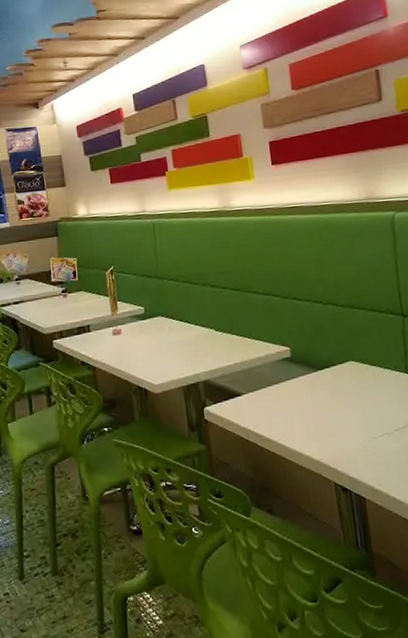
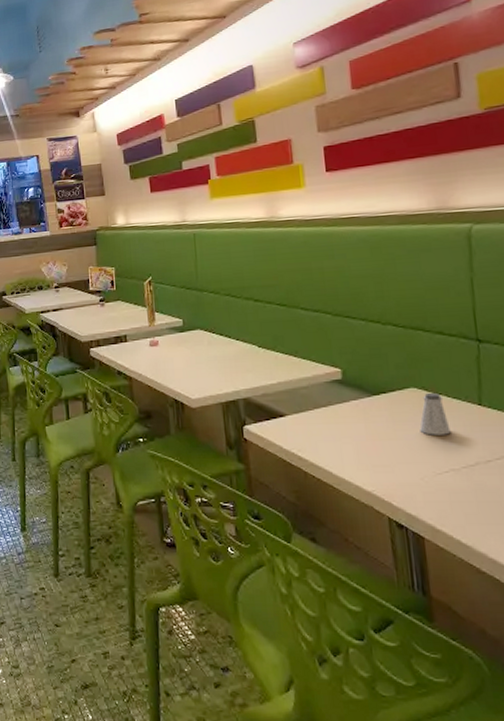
saltshaker: none [358,364,384,404] -> present [419,392,451,435]

